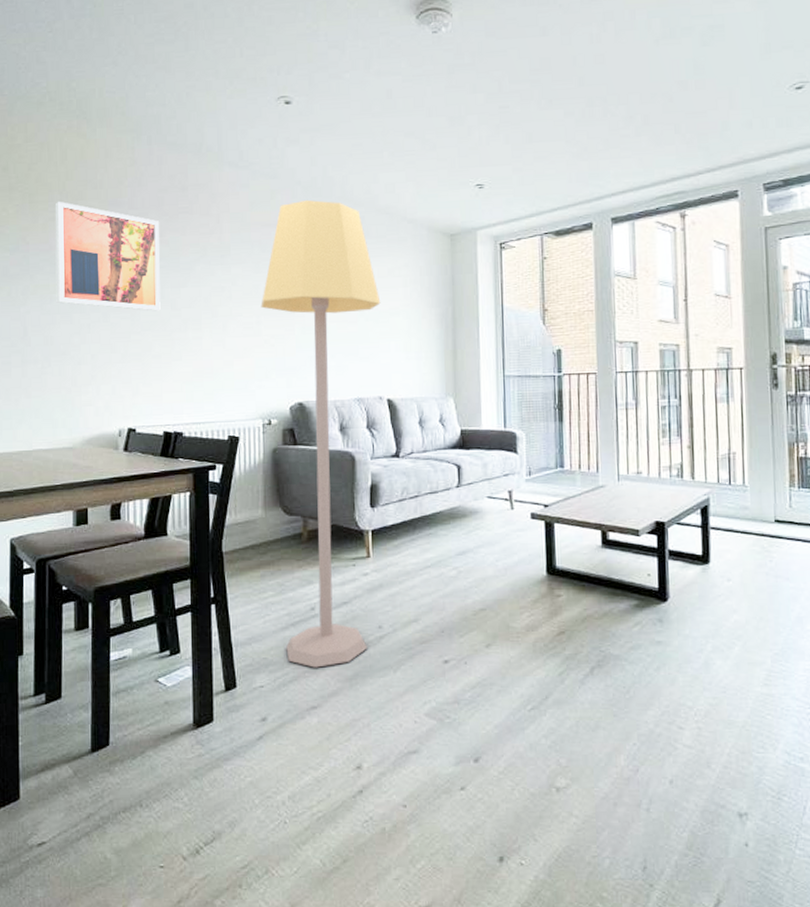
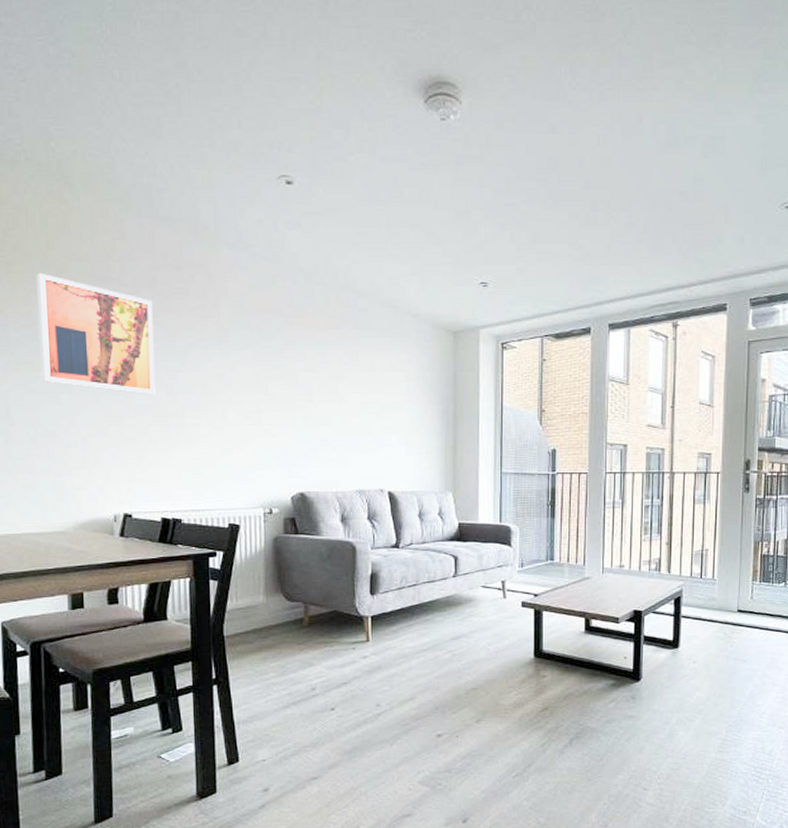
lamp: present [260,199,381,668] -> none [261,287,383,743]

